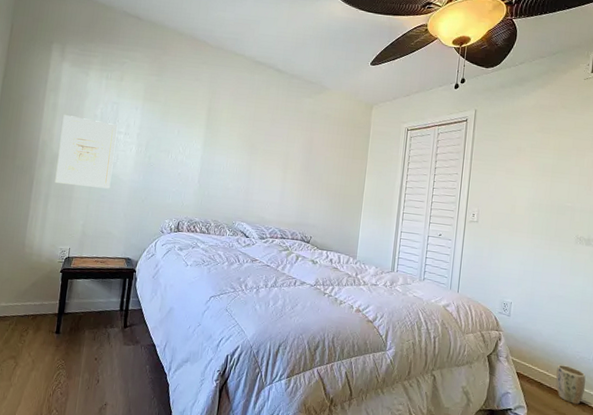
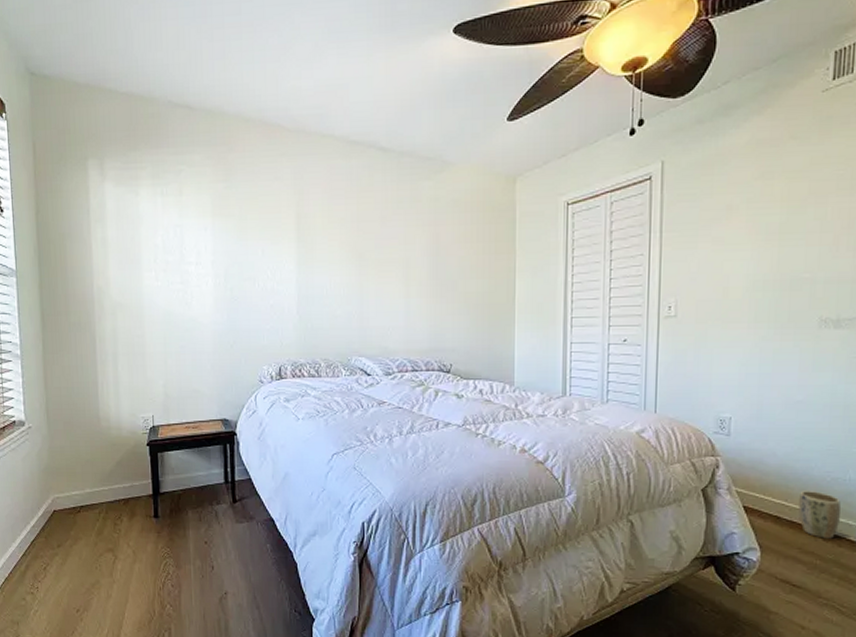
wall art: present [55,115,118,189] -> none [117,250,189,337]

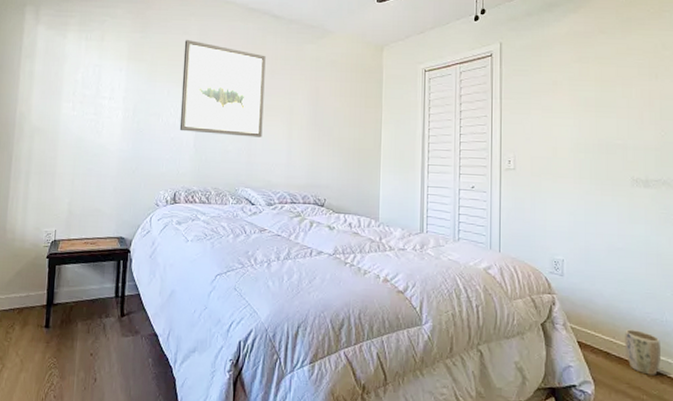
wall art: none [276,185,375,298] -> present [179,39,266,138]

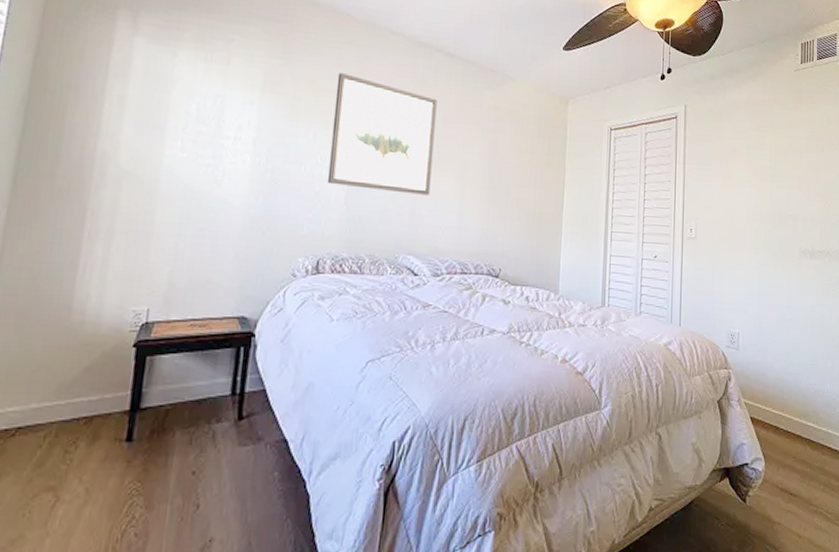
plant pot: present [625,329,660,375] -> none [792,402,822,447]

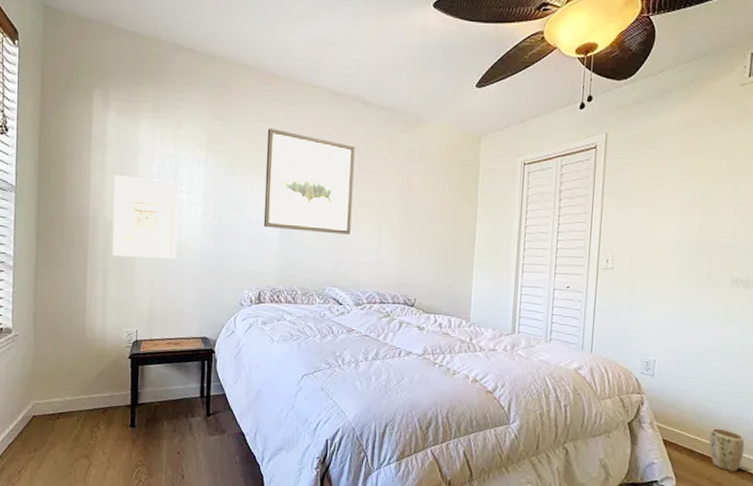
wall art: none [122,112,224,218] -> present [112,175,179,259]
plant pot: none [792,402,822,447] -> present [709,428,744,472]

